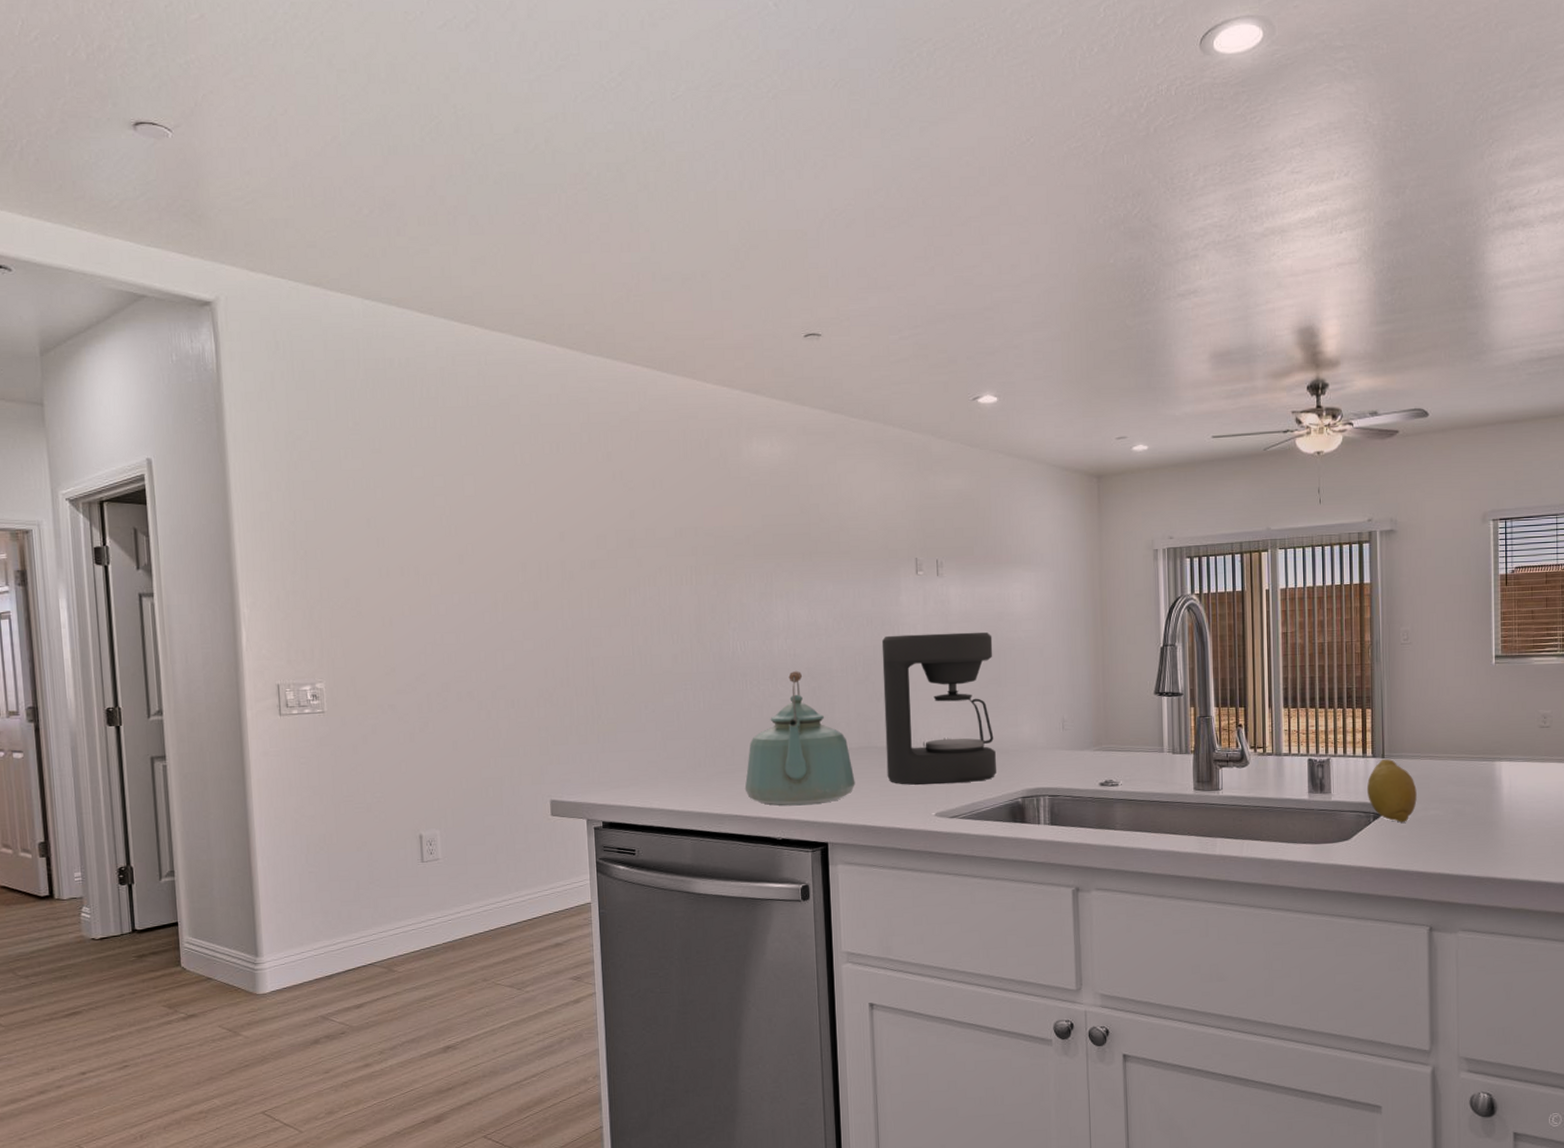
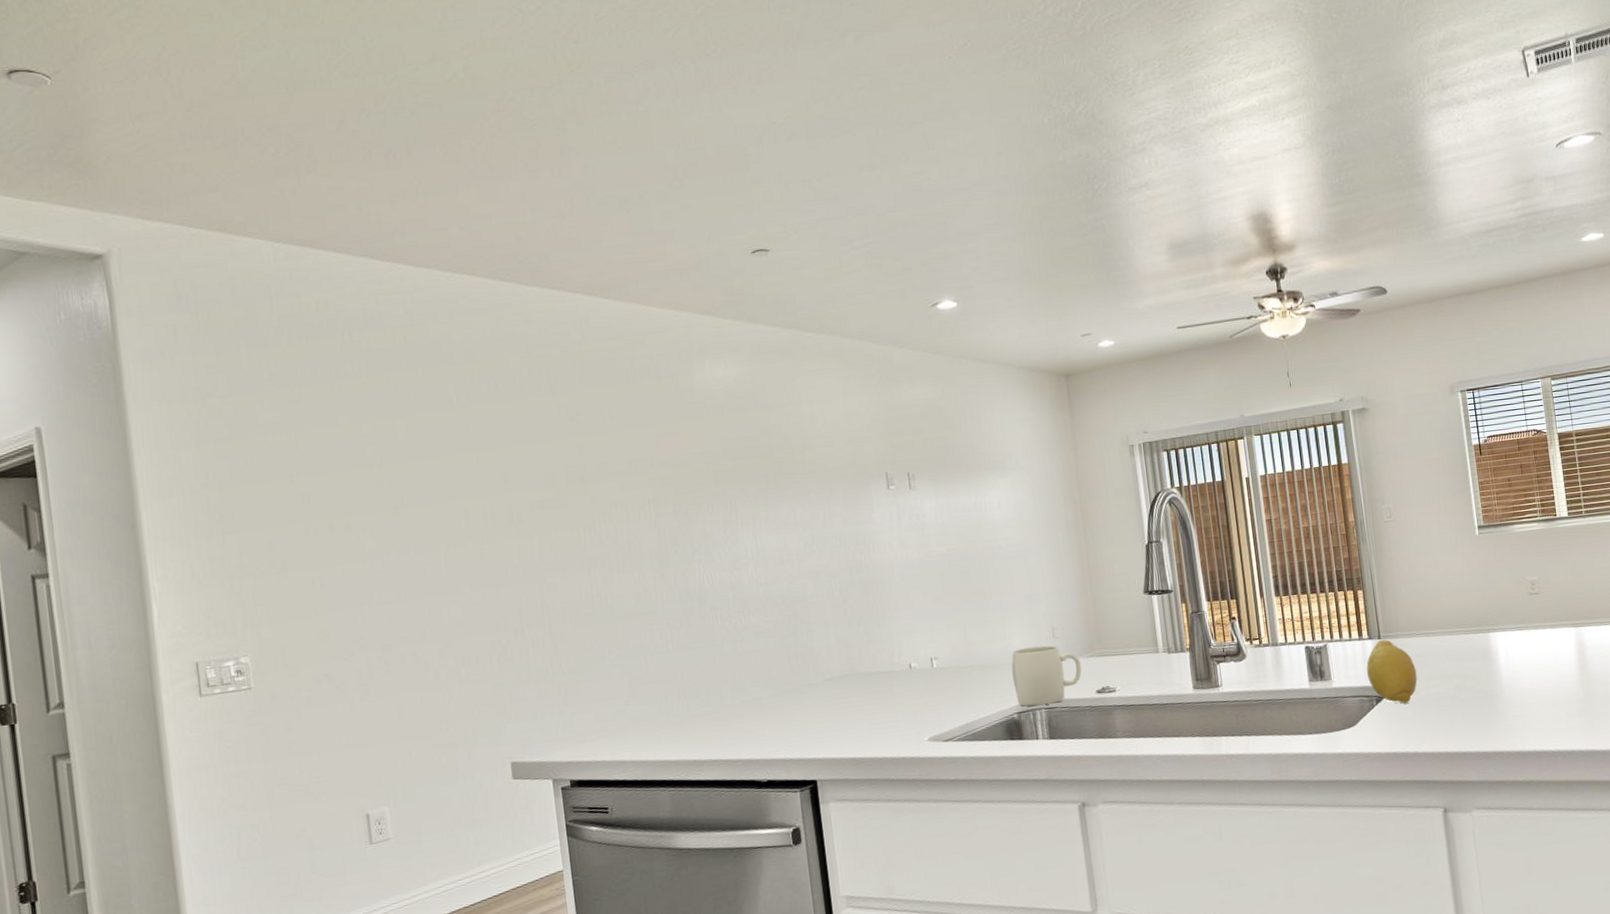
kettle: present [744,670,855,806] -> none [722,599,841,746]
coffee maker: present [881,632,996,785] -> none [857,544,989,711]
mug: none [1020,736,1088,793] -> present [1011,645,1082,707]

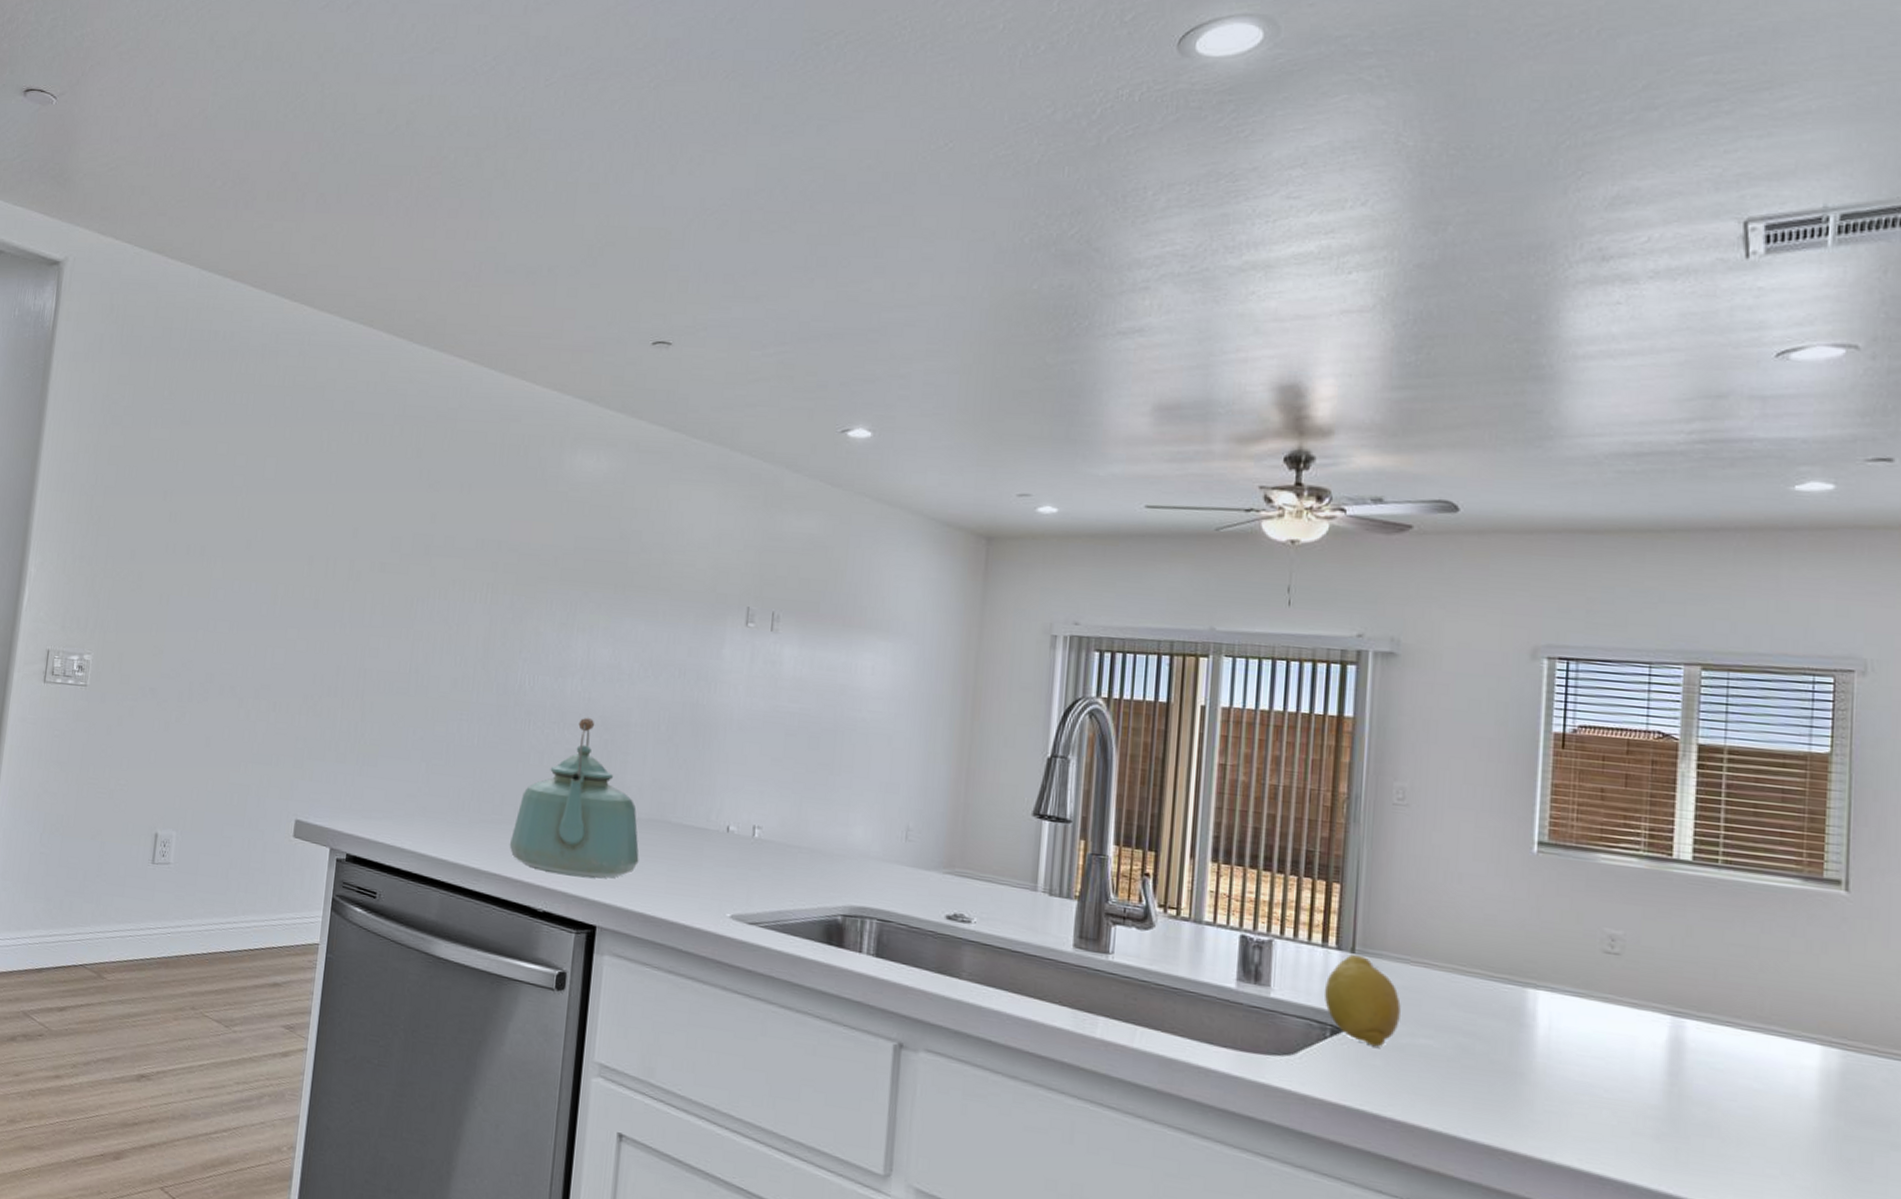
kettle: none [722,599,841,746] -> present [509,717,639,879]
mug: present [1011,645,1082,707] -> none [845,841,935,917]

